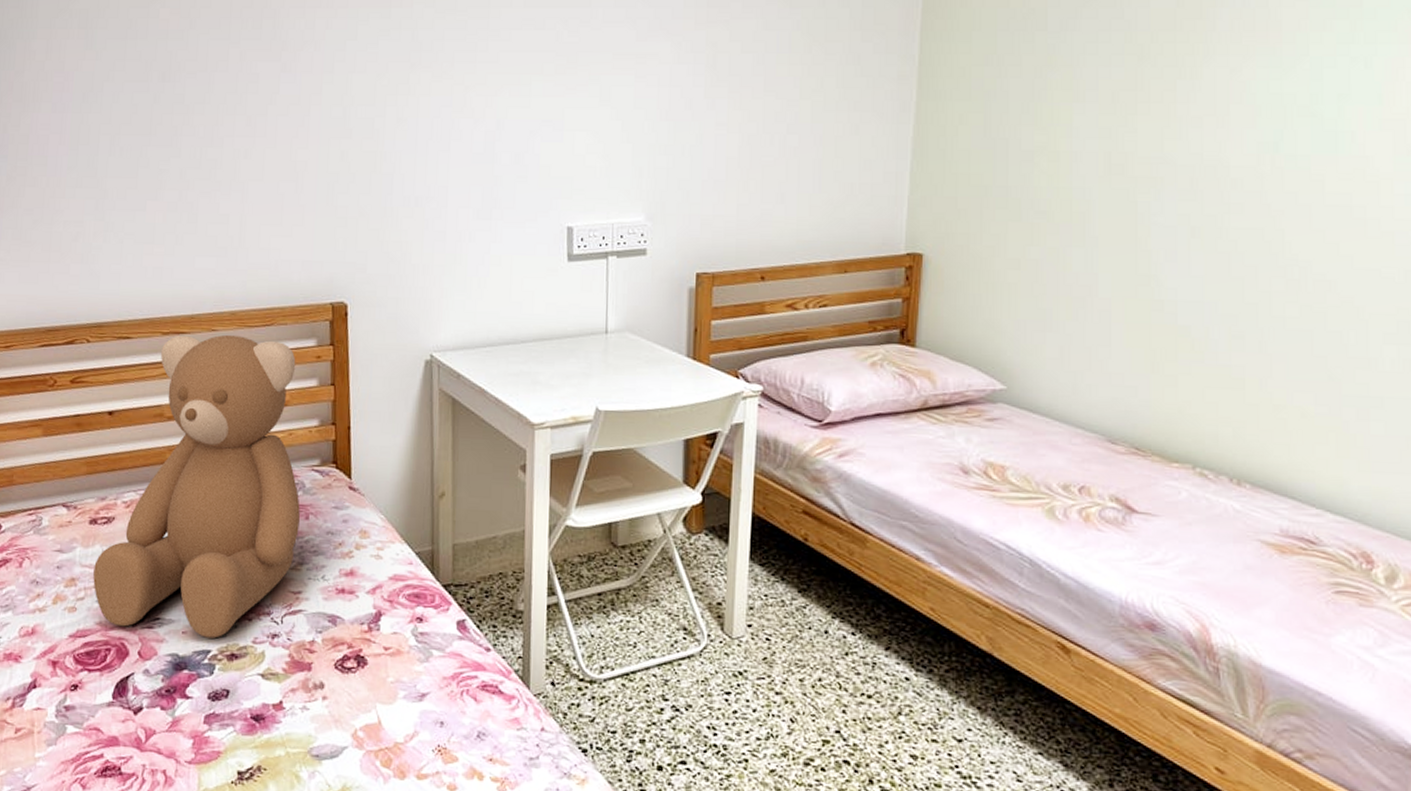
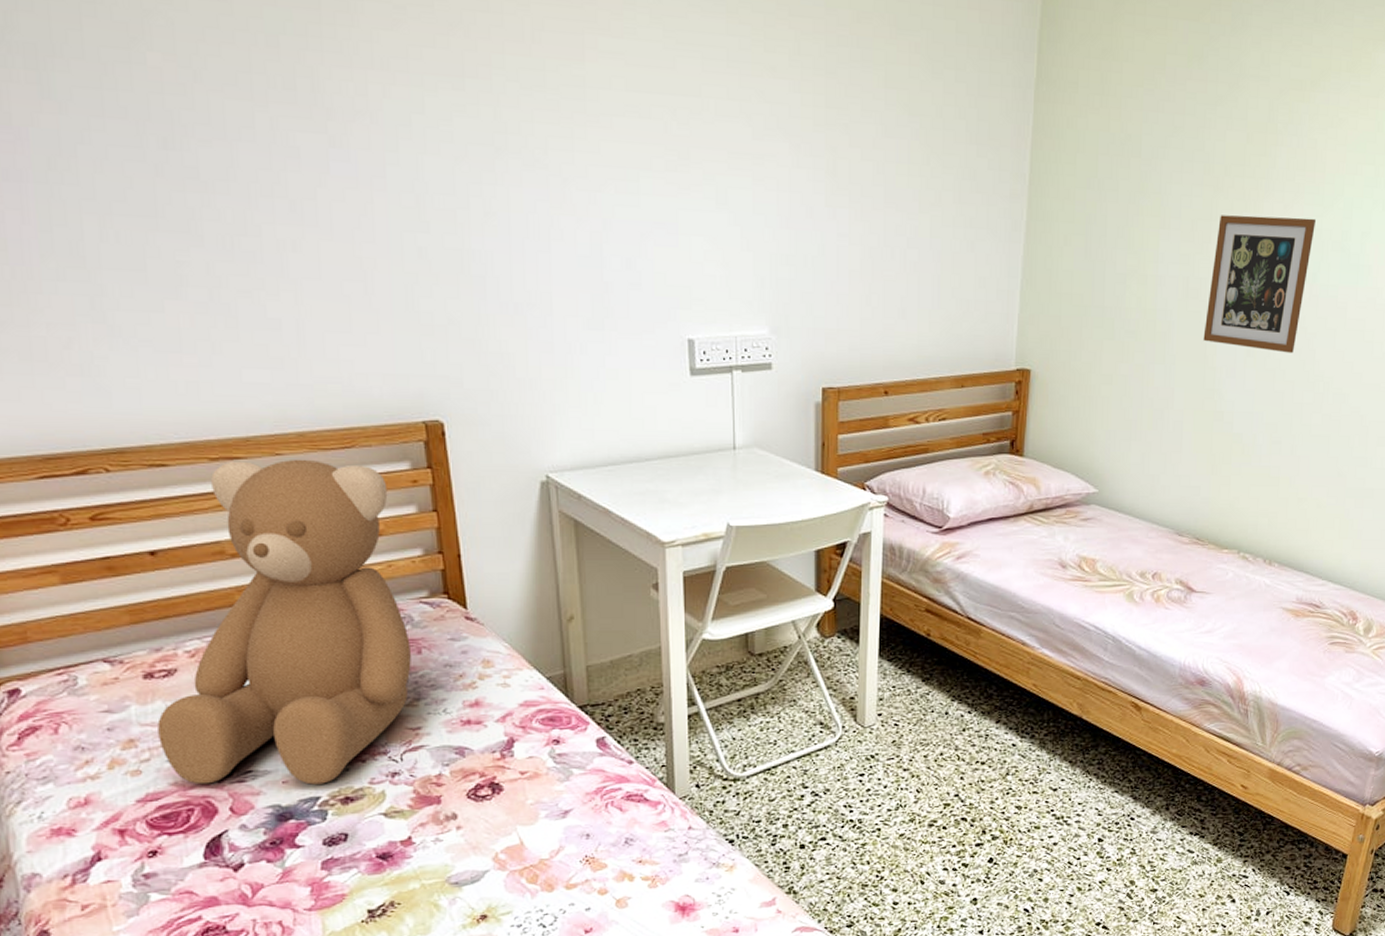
picture frame: none [1133,82,1273,234] -> present [1203,215,1316,354]

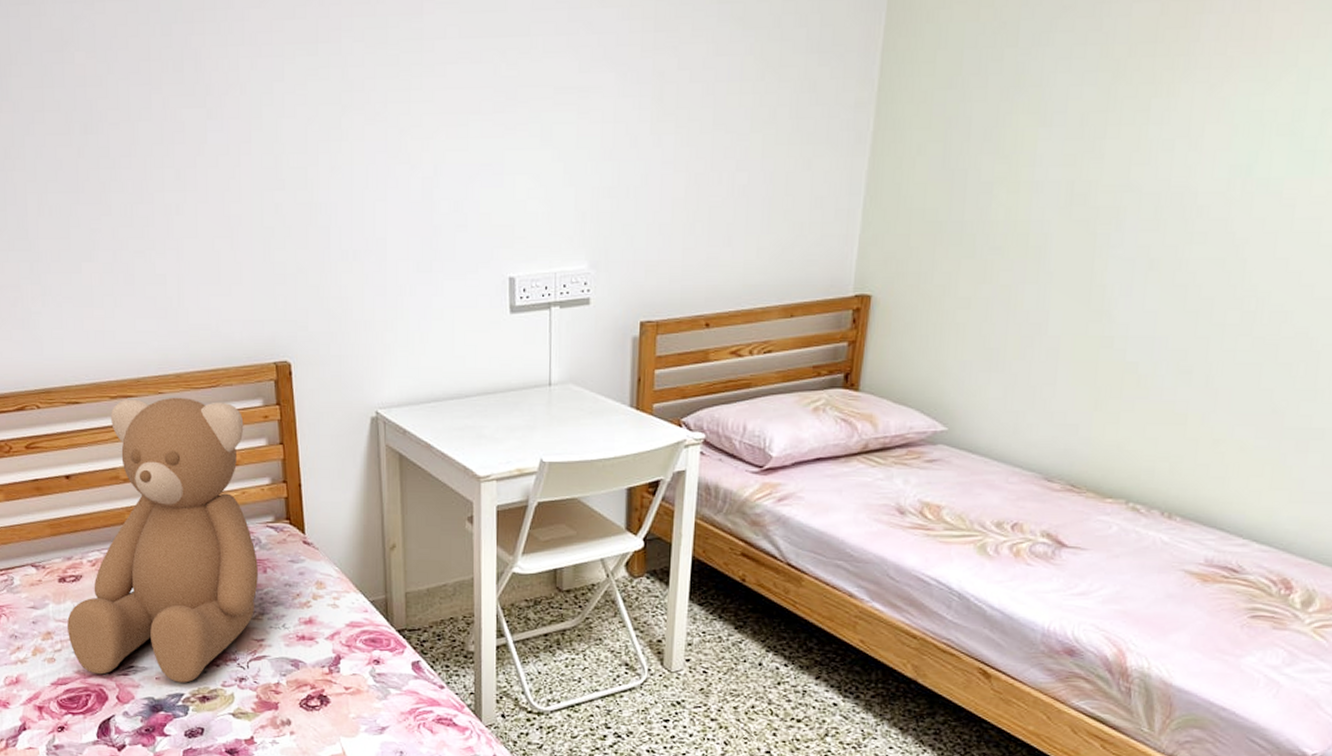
picture frame: present [1203,215,1316,354] -> none [1090,98,1254,264]

